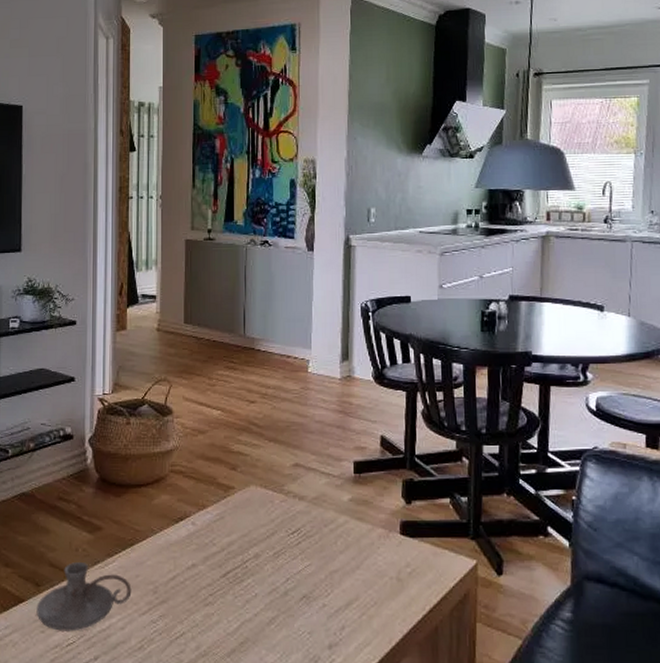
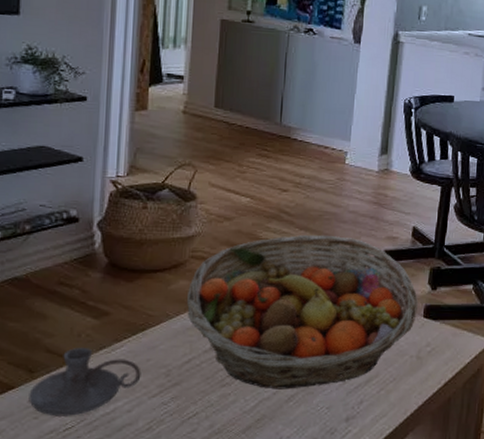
fruit basket: none [168,446,394,611] -> present [186,235,419,390]

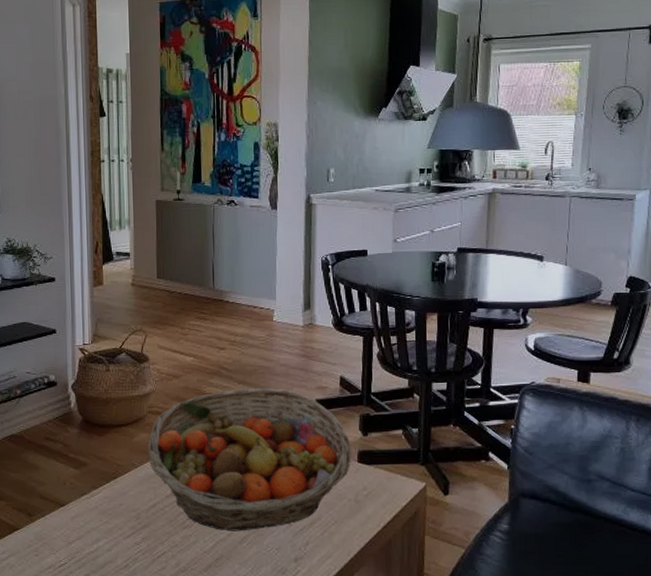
candle holder: present [28,347,141,417] -> none [30,493,116,554]

